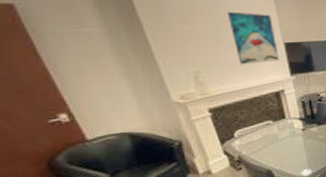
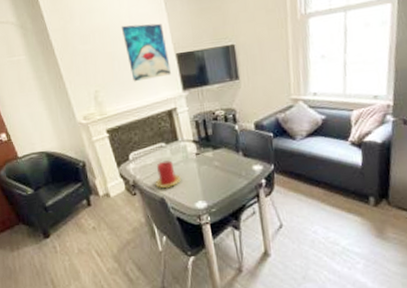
candle: none [262,136,288,161] -> present [155,160,181,189]

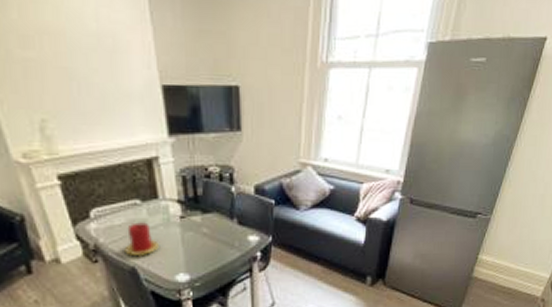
wall art: present [121,23,171,82] -> none [83,32,153,115]

